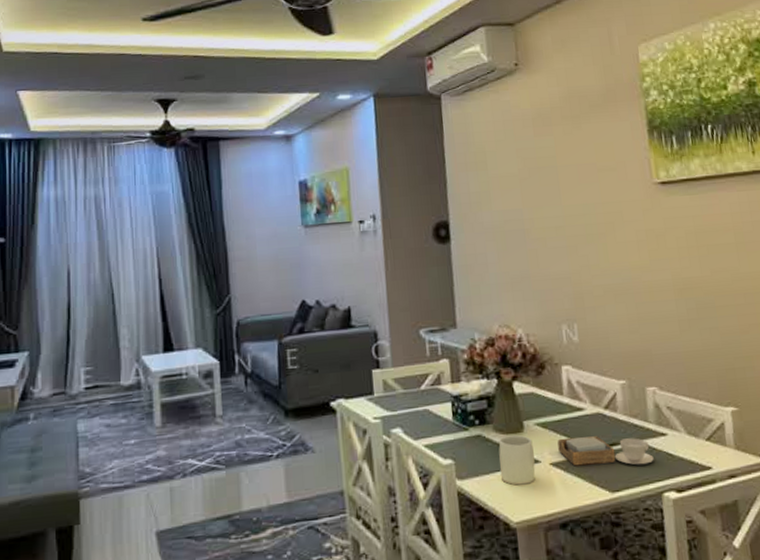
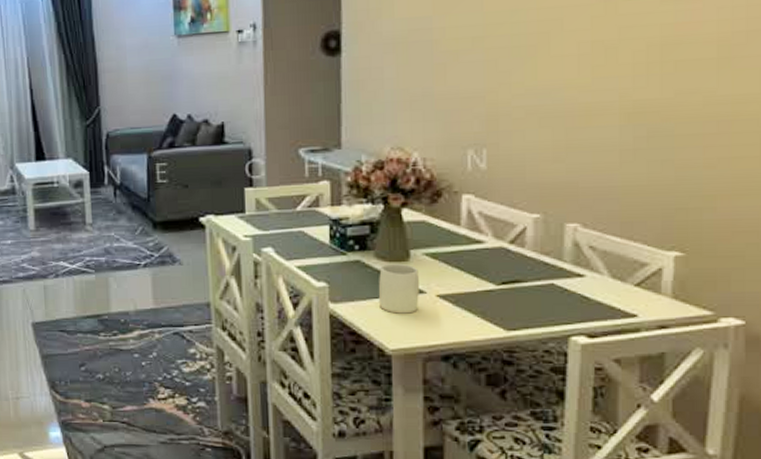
napkin holder: present [557,436,616,467] -> none [448,270,517,300]
teacup: present [614,437,654,465] -> none [515,276,564,306]

